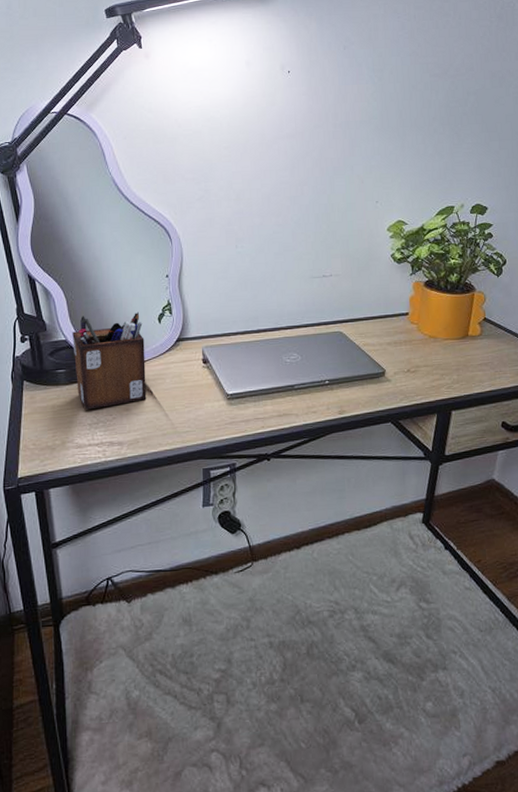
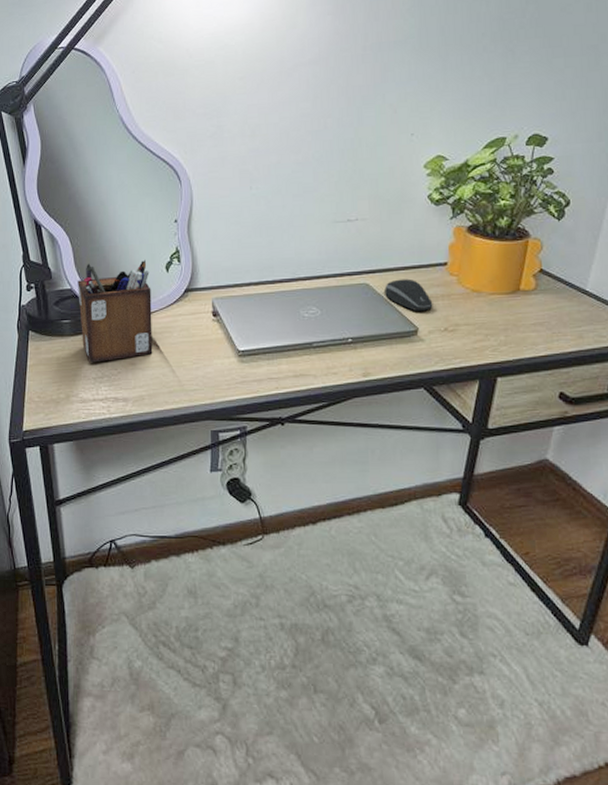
computer mouse: none [356,327,398,355] -> present [385,278,433,311]

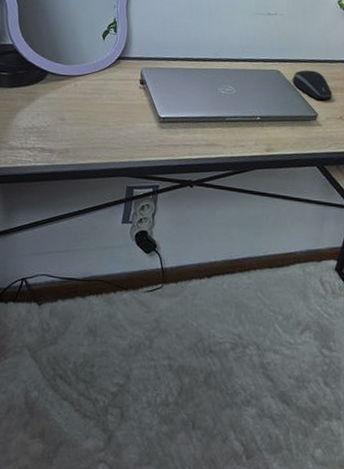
desk organizer: present [78,259,153,363] -> none [17,23,87,115]

